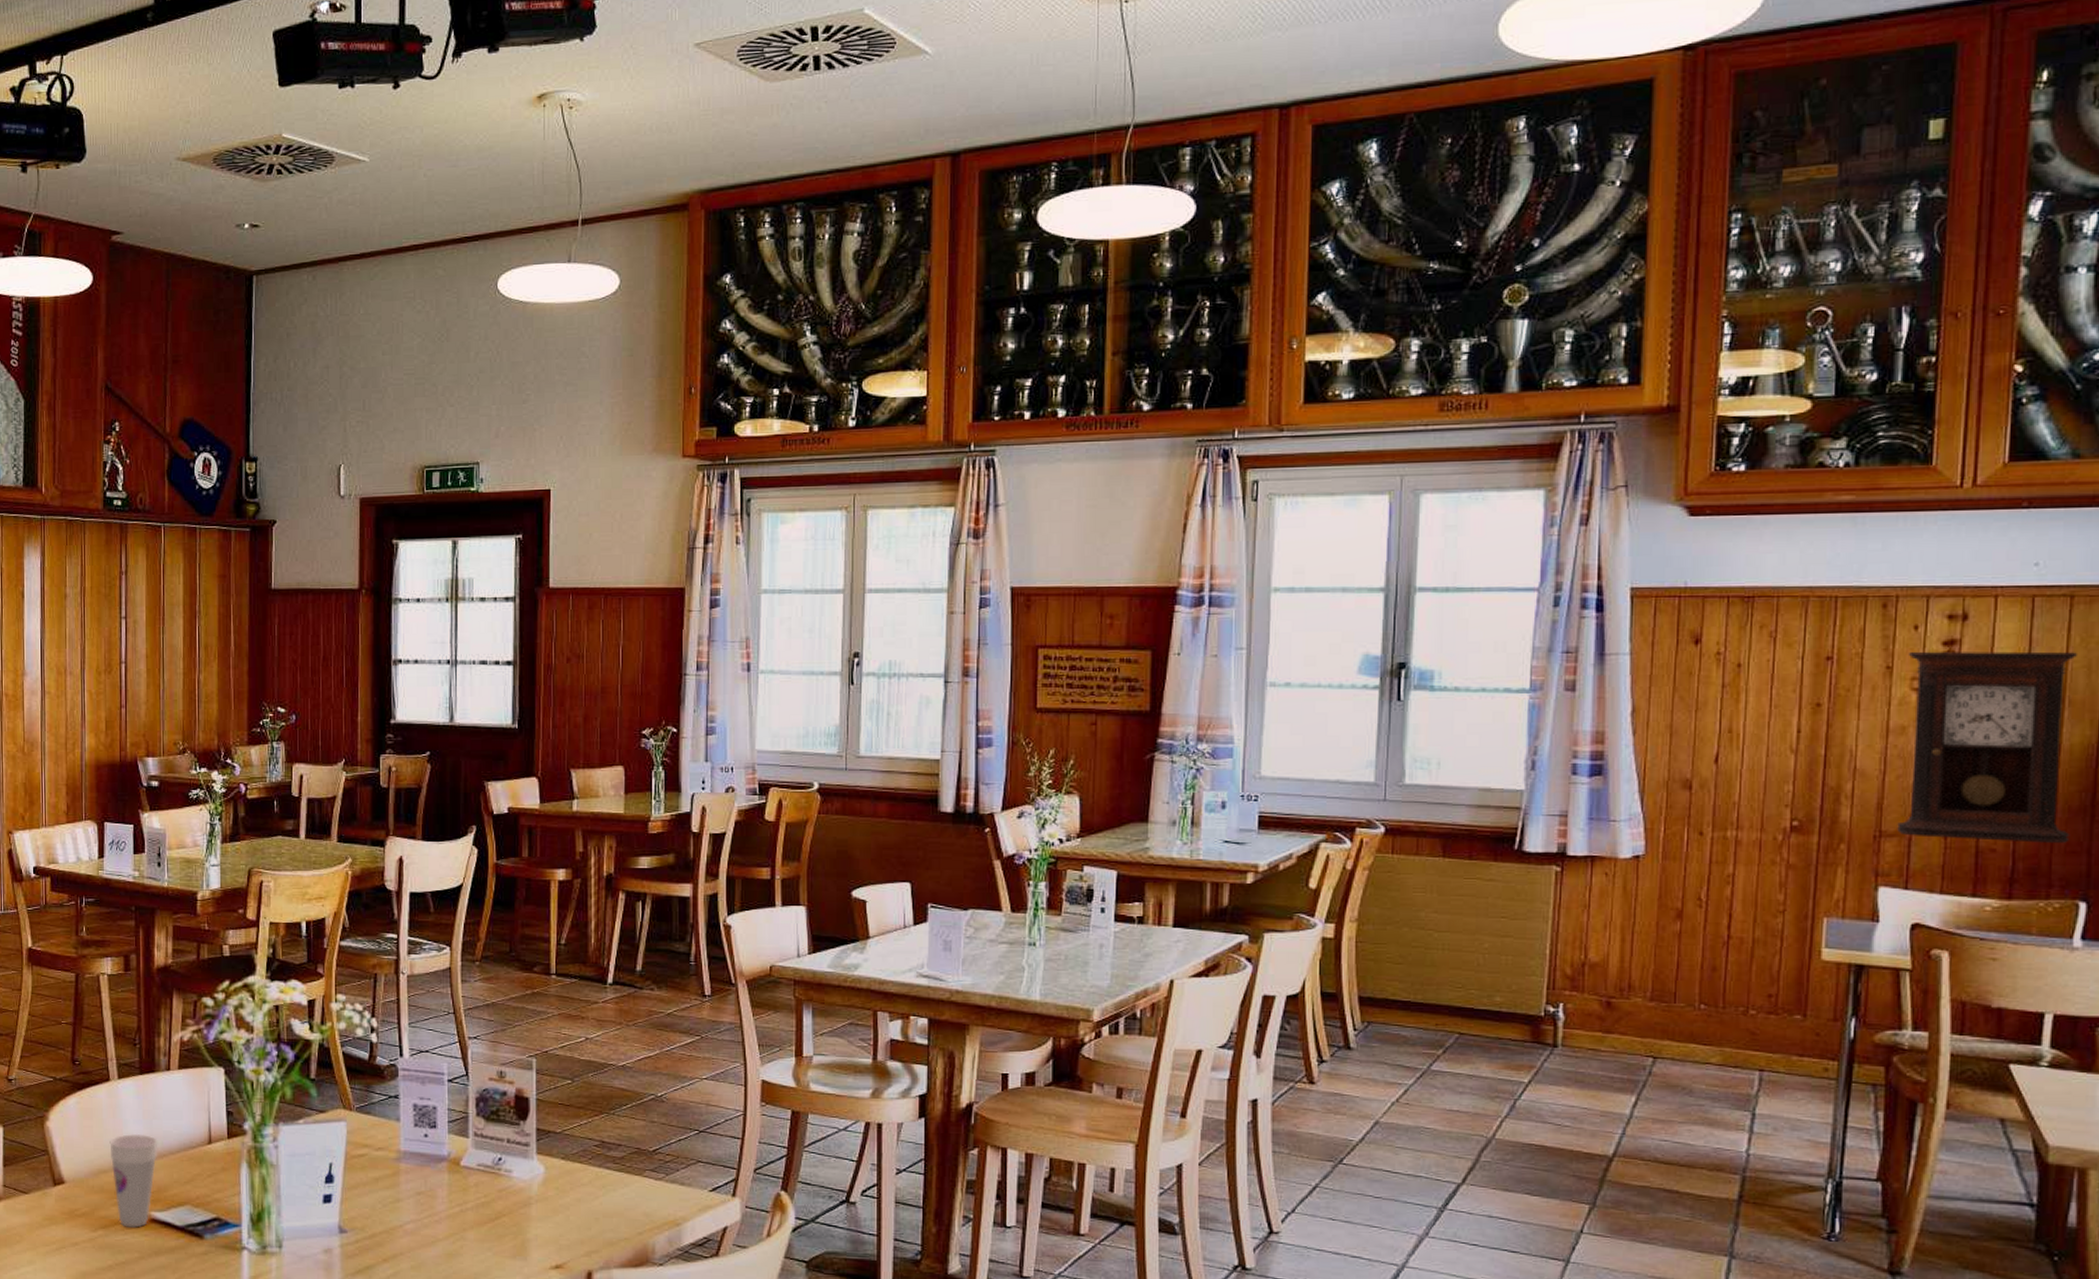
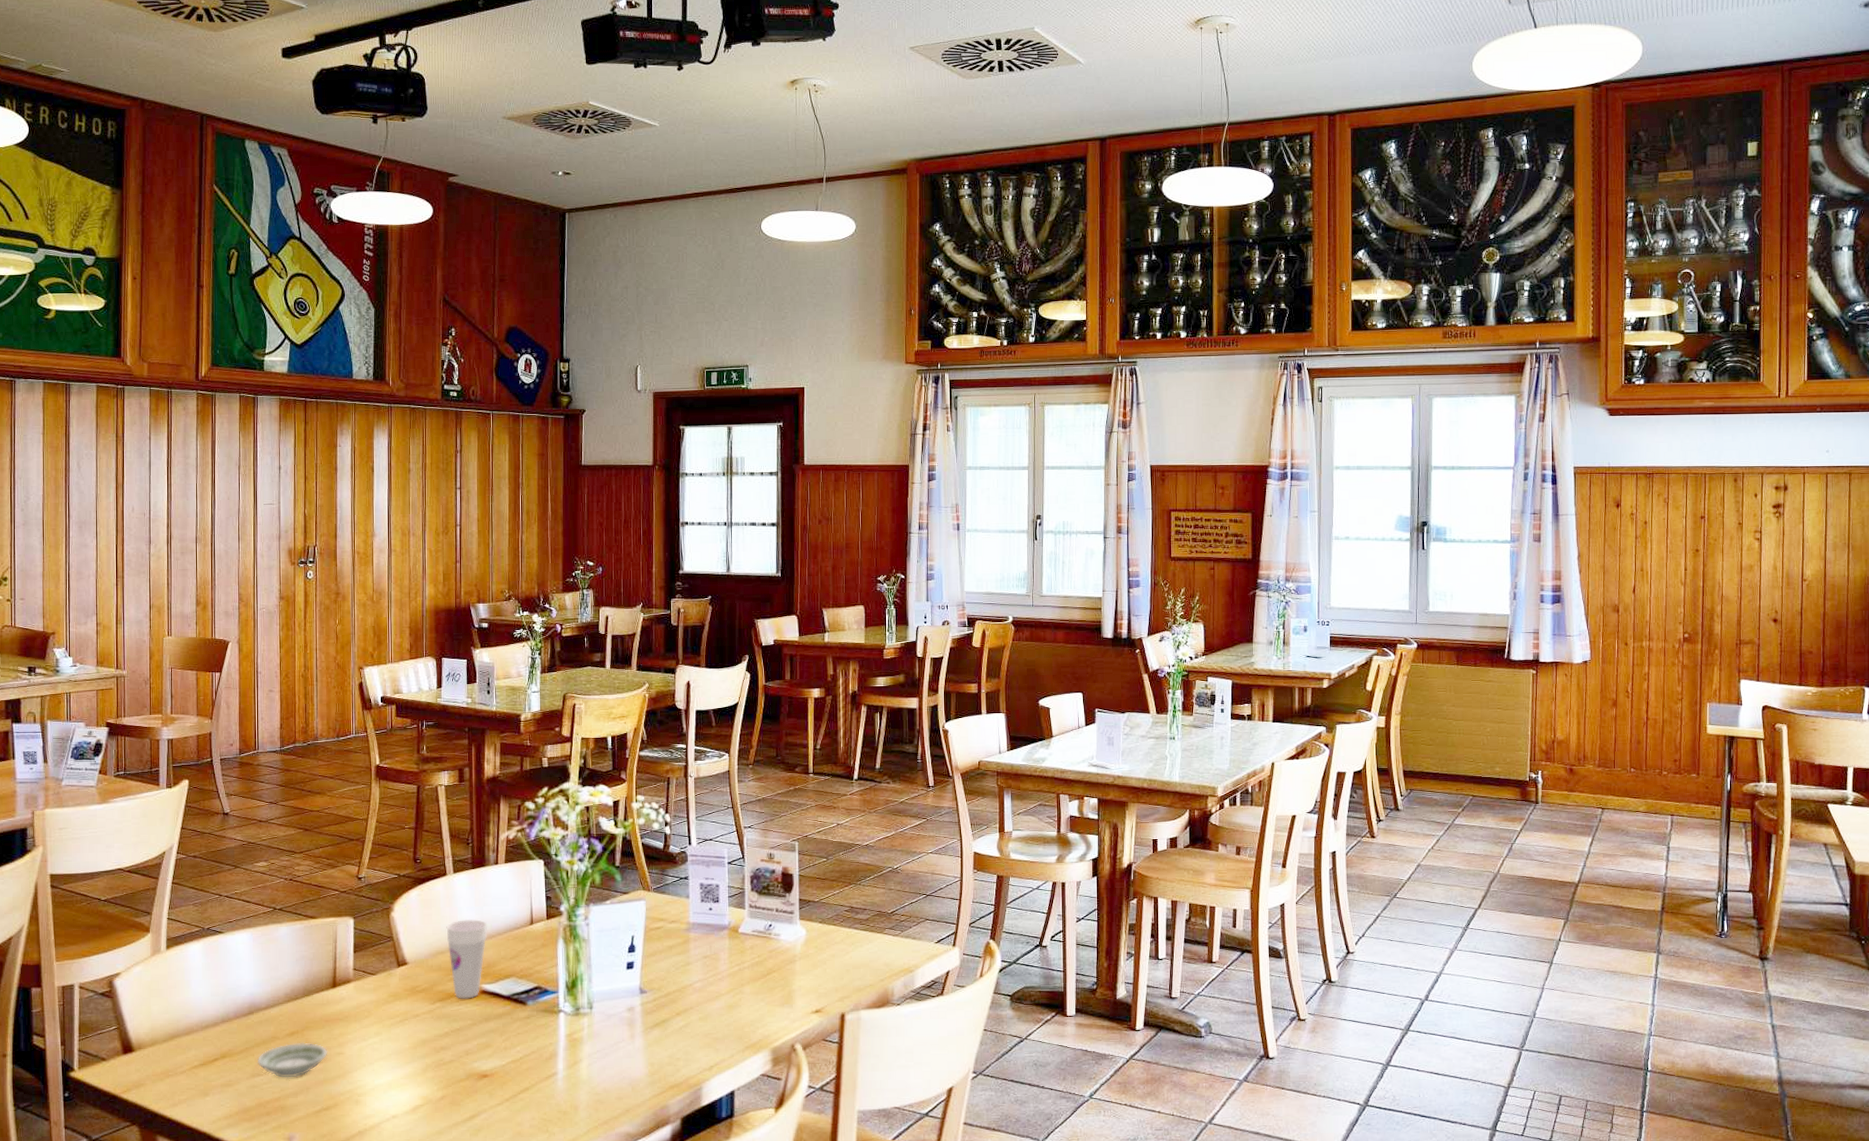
pendulum clock: present [1897,651,2078,843] -> none [1750,512,1857,646]

